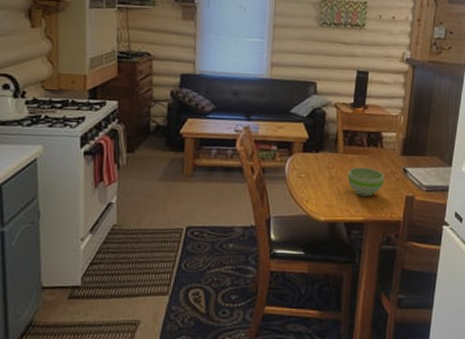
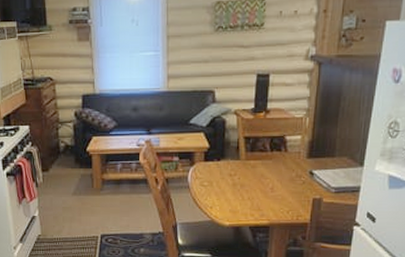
bowl: present [347,167,385,197] -> none [250,172,290,201]

